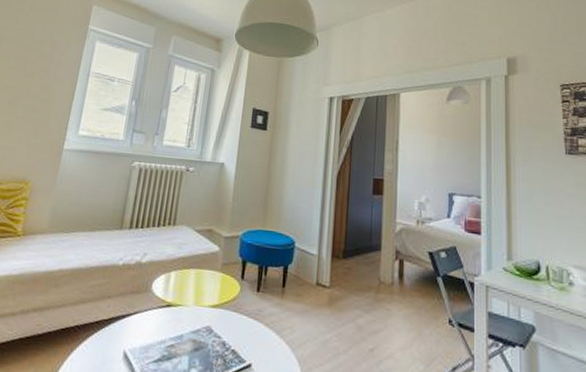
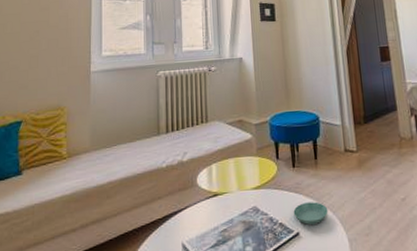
saucer: none [249,332,287,359] -> present [293,202,328,225]

